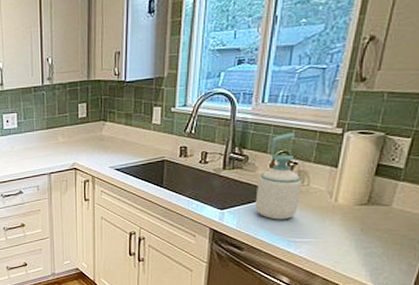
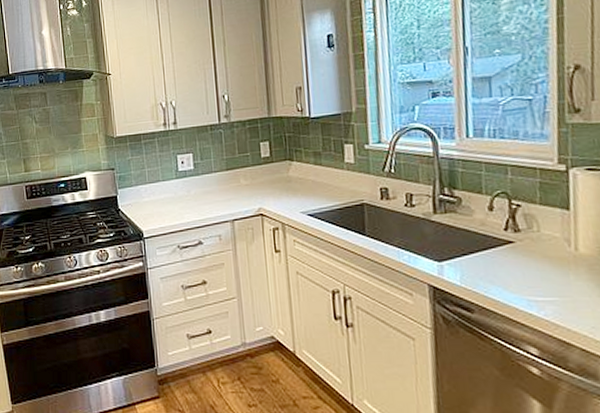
soap bottle: present [255,132,302,220] -> none [477,170,532,274]

